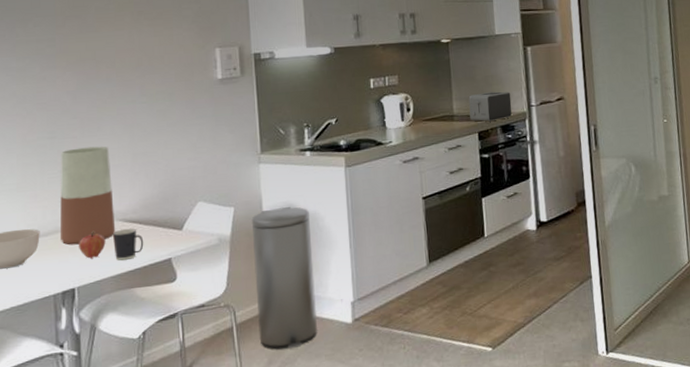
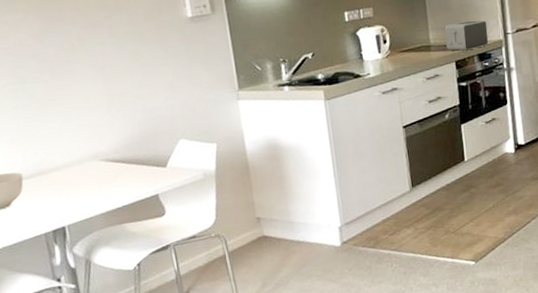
vase: present [60,146,116,245] -> none [33,89,100,186]
fruit: present [79,232,106,259] -> none [63,172,91,198]
mug: present [113,229,144,261] -> none [97,168,130,199]
pedal bin: present [251,207,317,349] -> none [234,140,308,273]

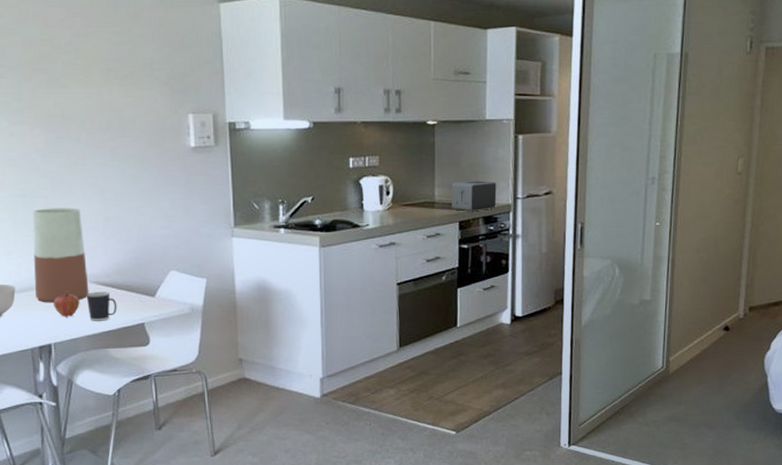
vase: none [33,89,100,186] -> present [32,207,89,303]
fruit: none [63,172,91,198] -> present [54,292,80,317]
mug: none [97,168,130,199] -> present [87,292,117,321]

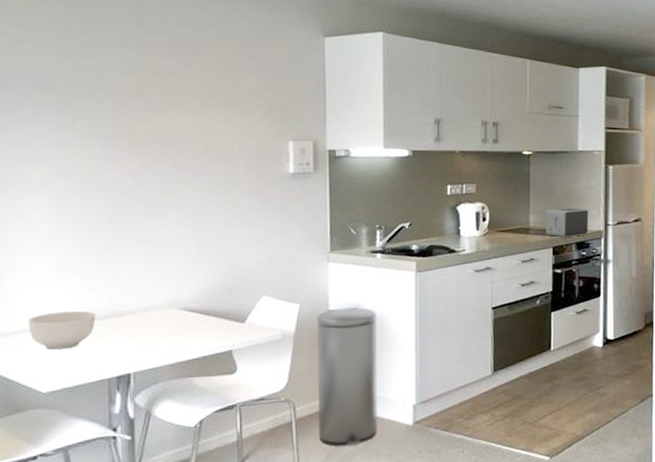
vase: present [32,207,89,303] -> none [118,232,176,330]
fruit: present [54,292,80,317] -> none [136,318,165,345]
mug: present [87,292,117,321] -> none [173,318,204,349]
pedal bin: none [223,283,286,417] -> present [316,308,377,447]

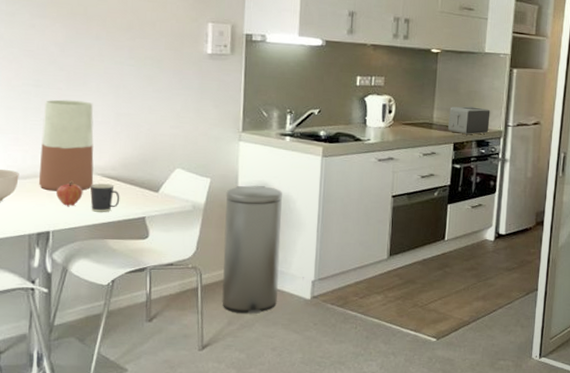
vase: none [118,232,176,330] -> present [39,99,94,191]
fruit: none [136,318,165,345] -> present [56,181,83,206]
mug: none [173,318,204,349] -> present [90,184,120,212]

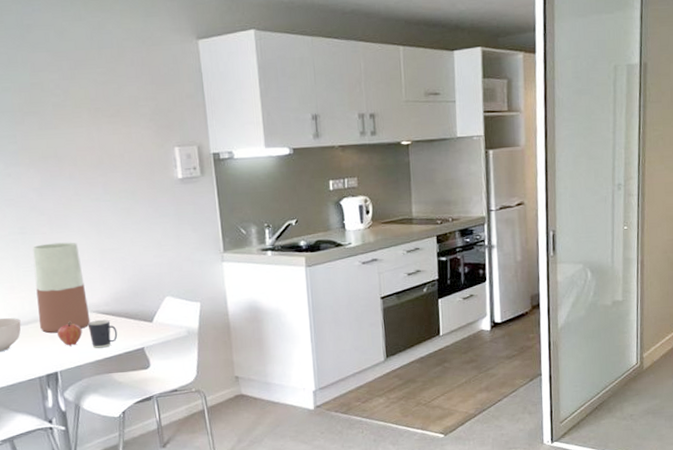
pedal bin: present [222,185,282,315] -> none [217,303,282,431]
toaster: present [448,106,490,135] -> none [428,195,471,226]

